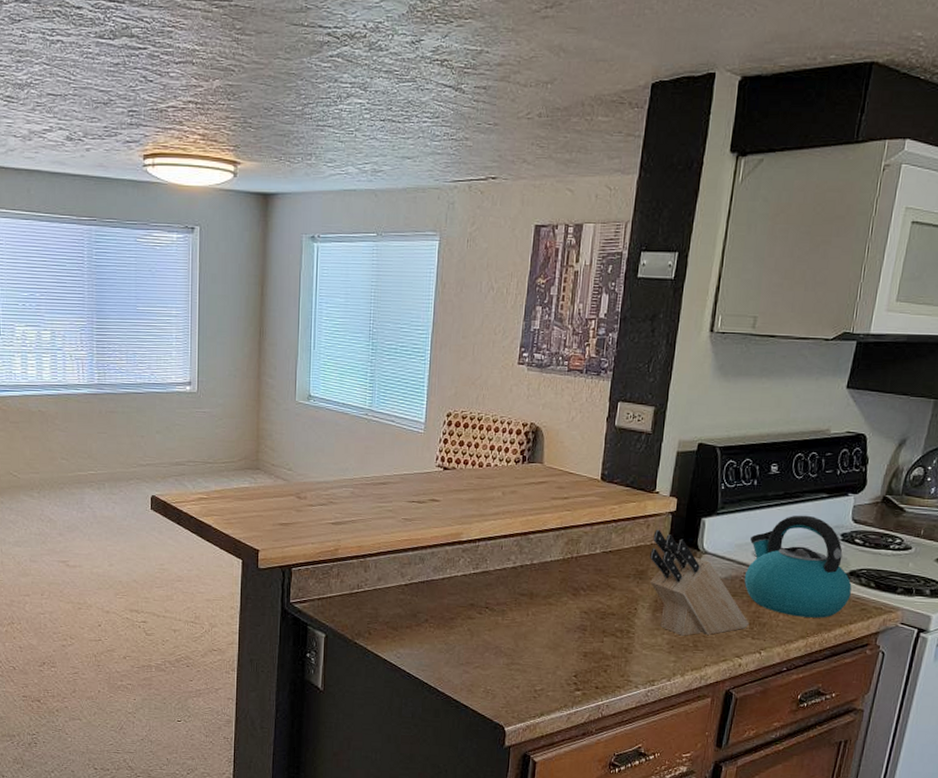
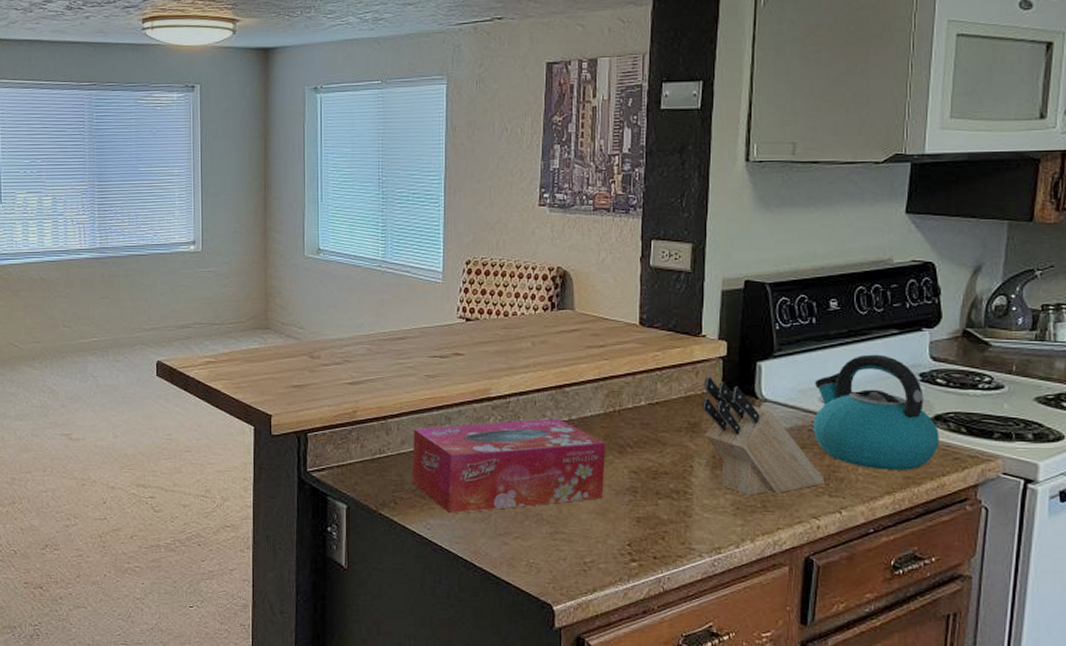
tissue box: none [386,562,562,645] -> present [412,419,605,514]

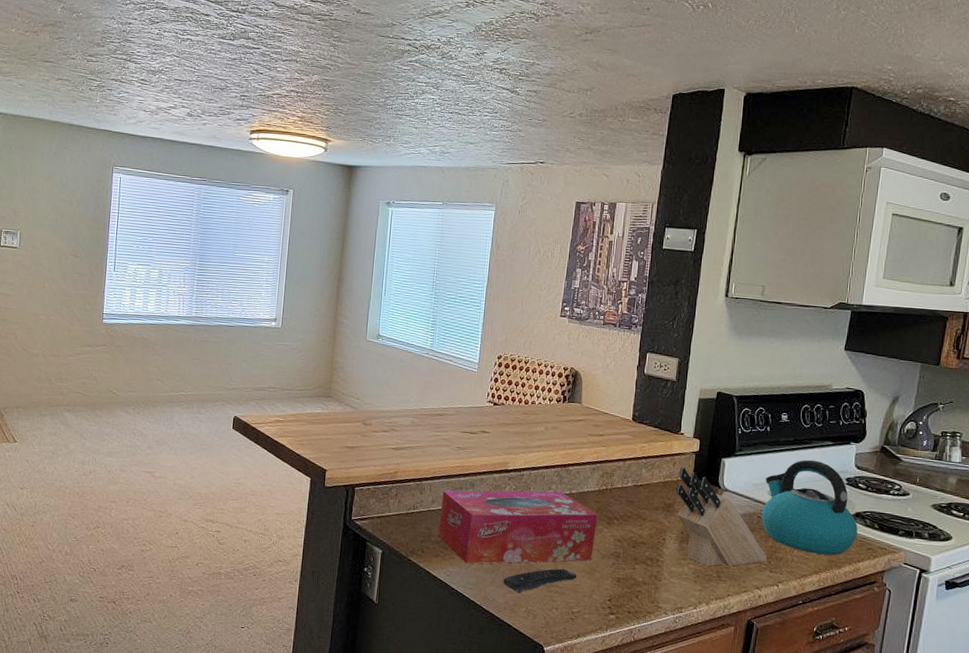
remote control: none [496,511,587,545] -> present [503,568,578,594]

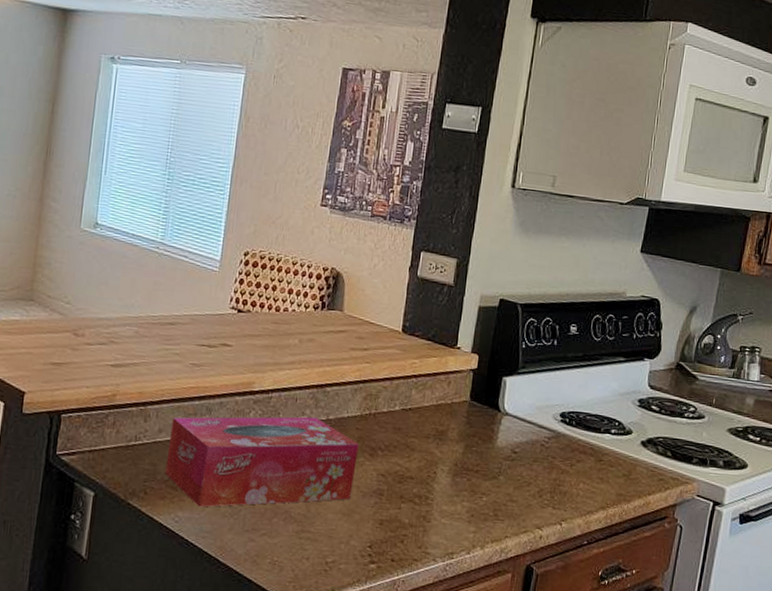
remote control: present [503,568,578,594] -> none [243,510,334,542]
knife block: present [676,466,767,567] -> none [450,387,550,504]
kettle: present [761,459,858,555] -> none [544,378,649,488]

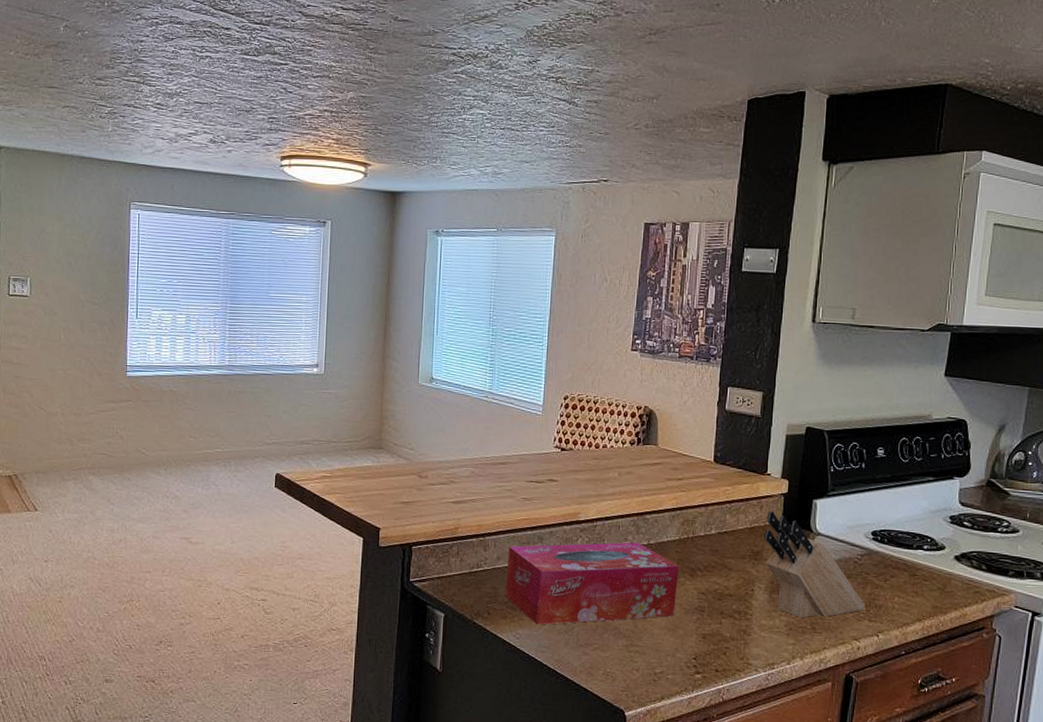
knife block: none [450,387,550,504] -> present [764,510,866,618]

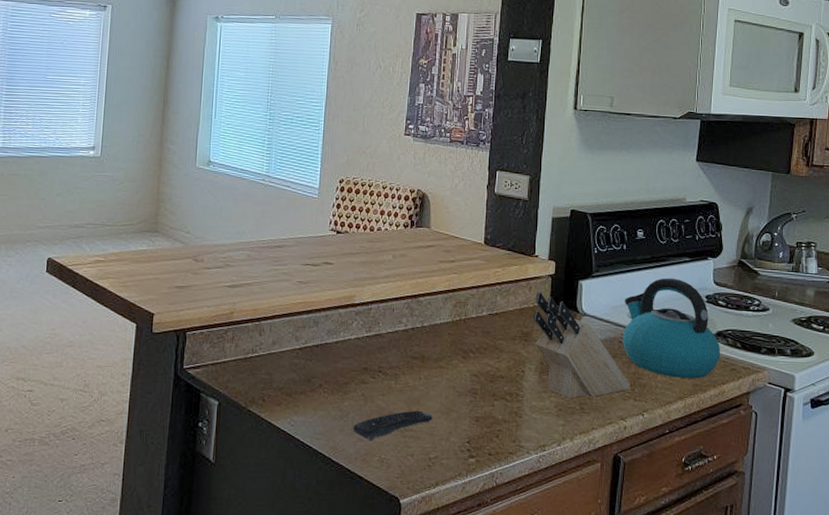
tissue box: present [505,542,679,625] -> none [280,325,452,412]
remote control: none [577,626,659,655] -> present [353,410,433,441]
kettle: none [857,497,964,601] -> present [622,278,720,379]

